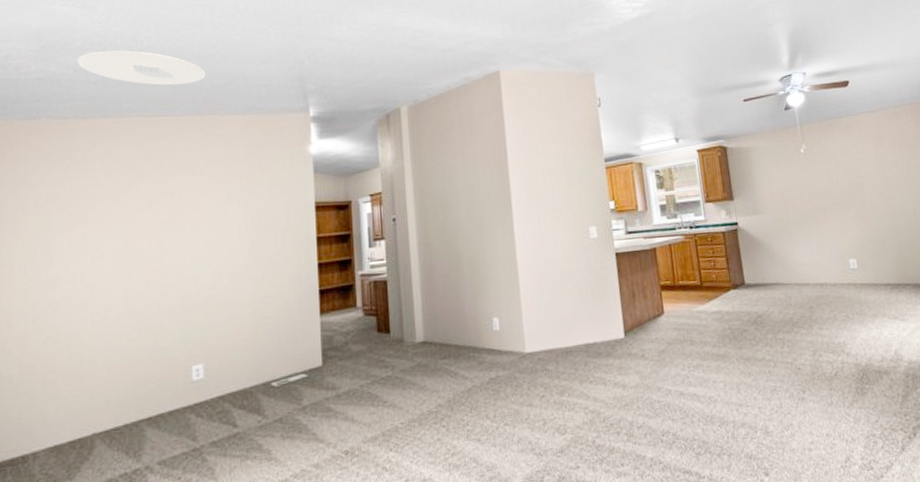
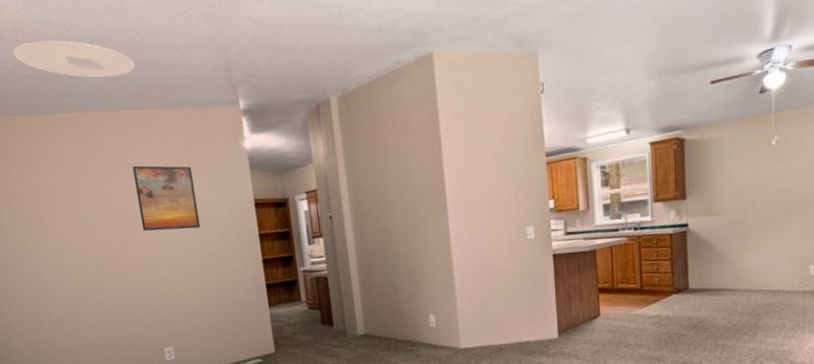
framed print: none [187,169,254,236] -> present [132,165,201,231]

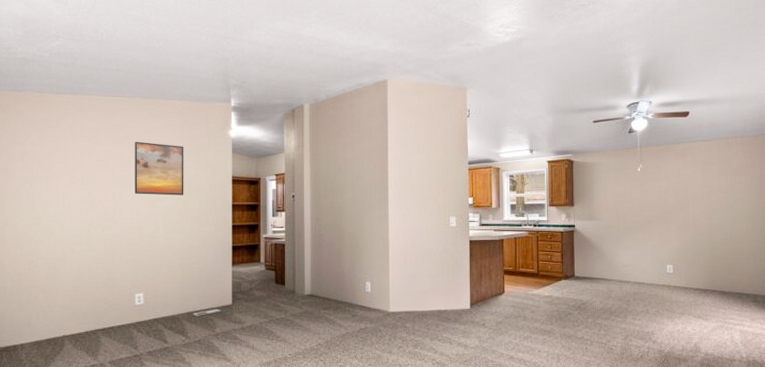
ceiling light: present [13,40,135,78] -> none [53,39,151,72]

